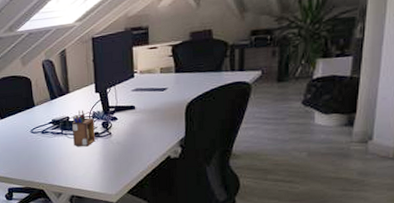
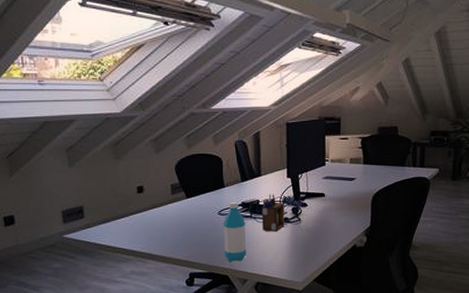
water bottle: none [35,119,60,177] -> present [223,201,247,262]

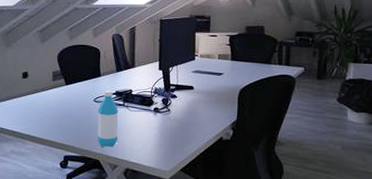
desk organizer: present [261,194,285,232] -> none [133,85,155,121]

